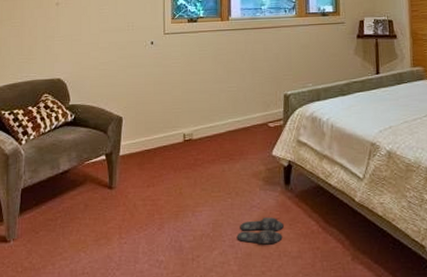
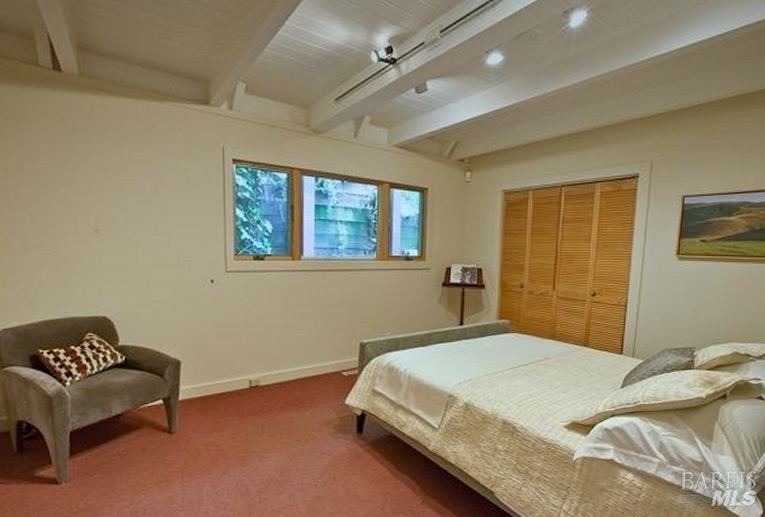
slippers: present [236,217,284,245] -> none [306,464,354,489]

